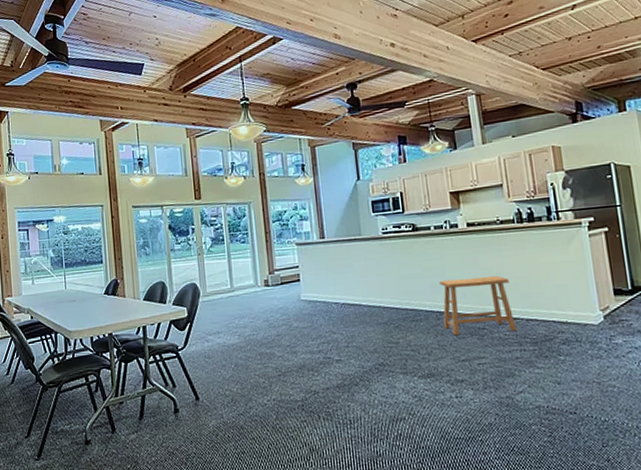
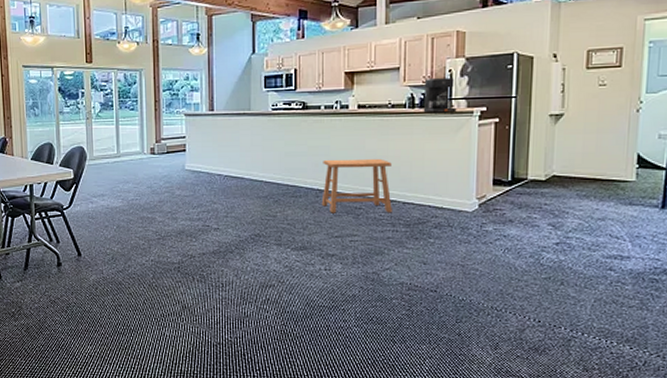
coffee maker: none [529,191,565,227] -> present [423,78,457,113]

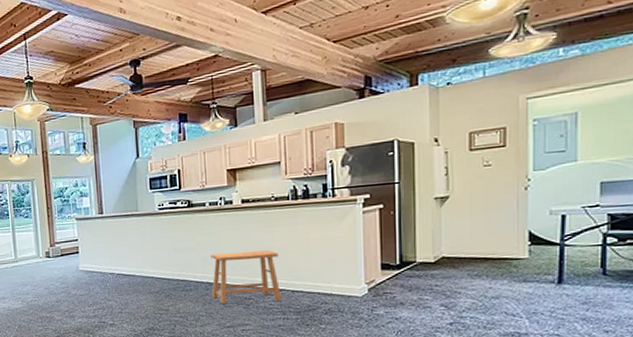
coffee maker: present [423,78,457,113] -> none [306,168,340,204]

